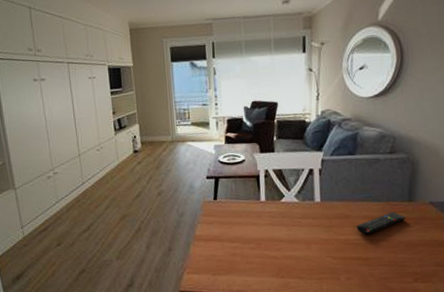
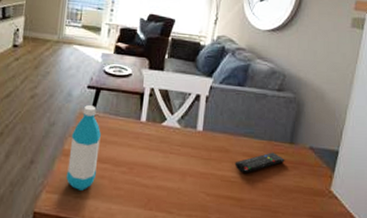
water bottle: none [200,194,228,269] -> present [66,105,101,191]

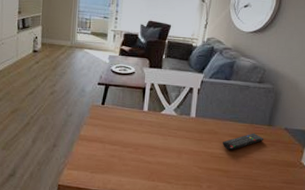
water bottle: present [66,105,101,191] -> none [84,99,110,167]

